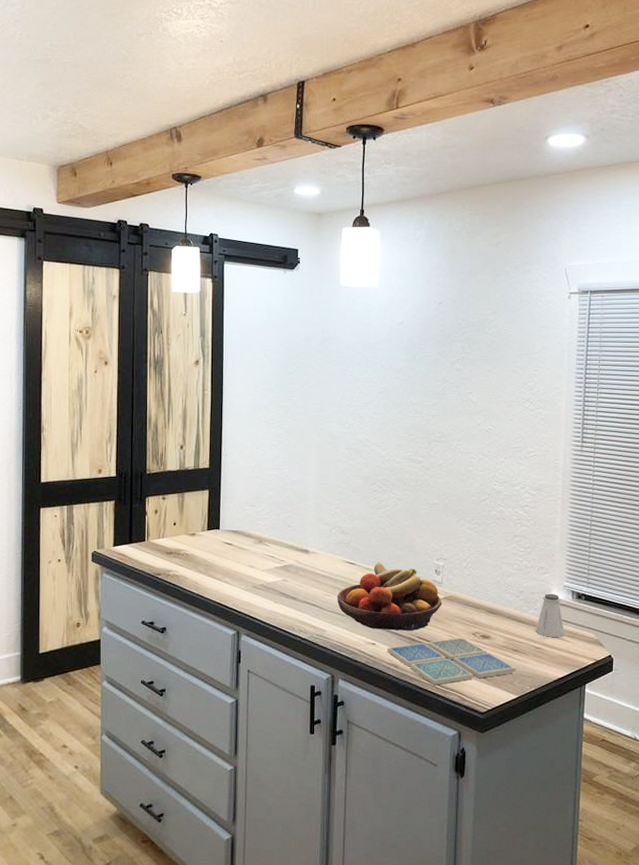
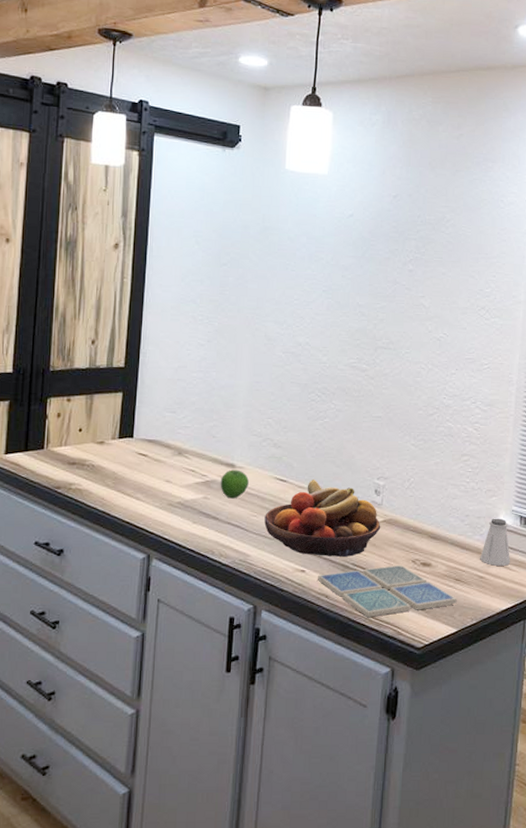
apple: none [297,555,321,581] -> present [220,470,249,499]

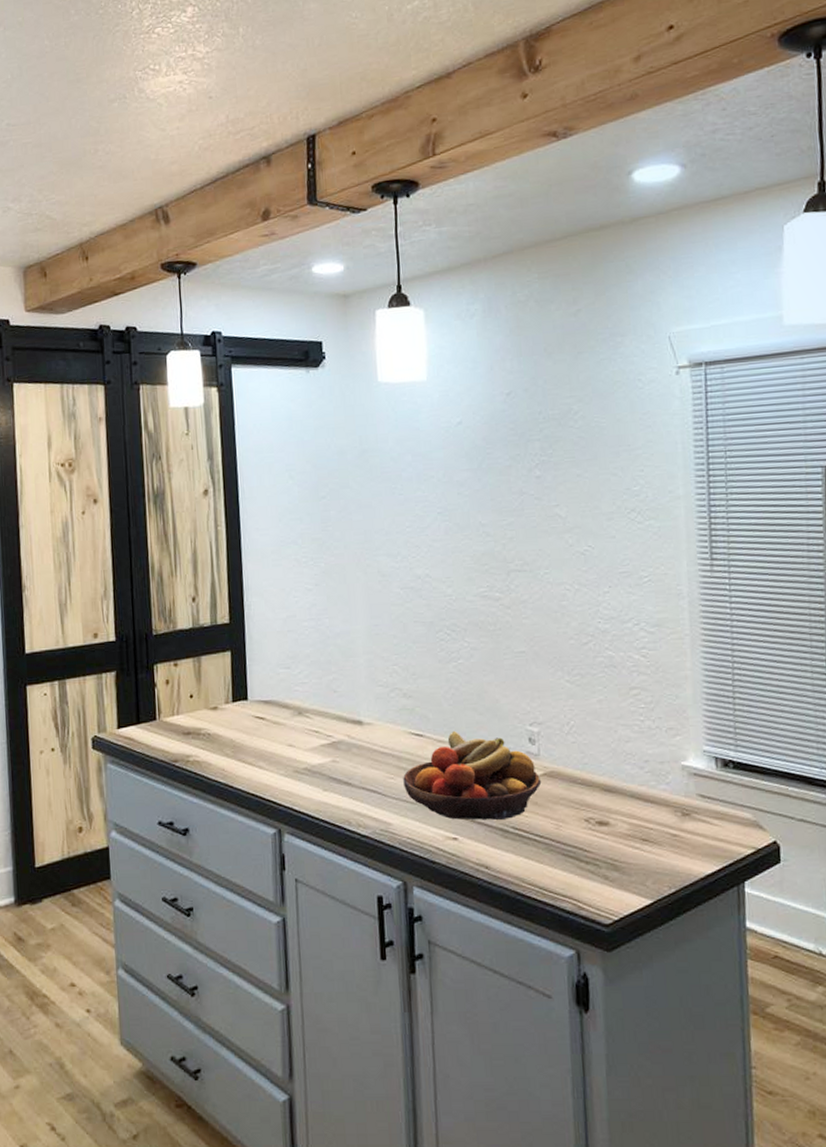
apple: present [220,470,249,499] -> none [348,727,380,760]
drink coaster: present [318,564,457,618] -> none [473,825,648,891]
saltshaker: present [480,518,510,566] -> none [670,761,709,820]

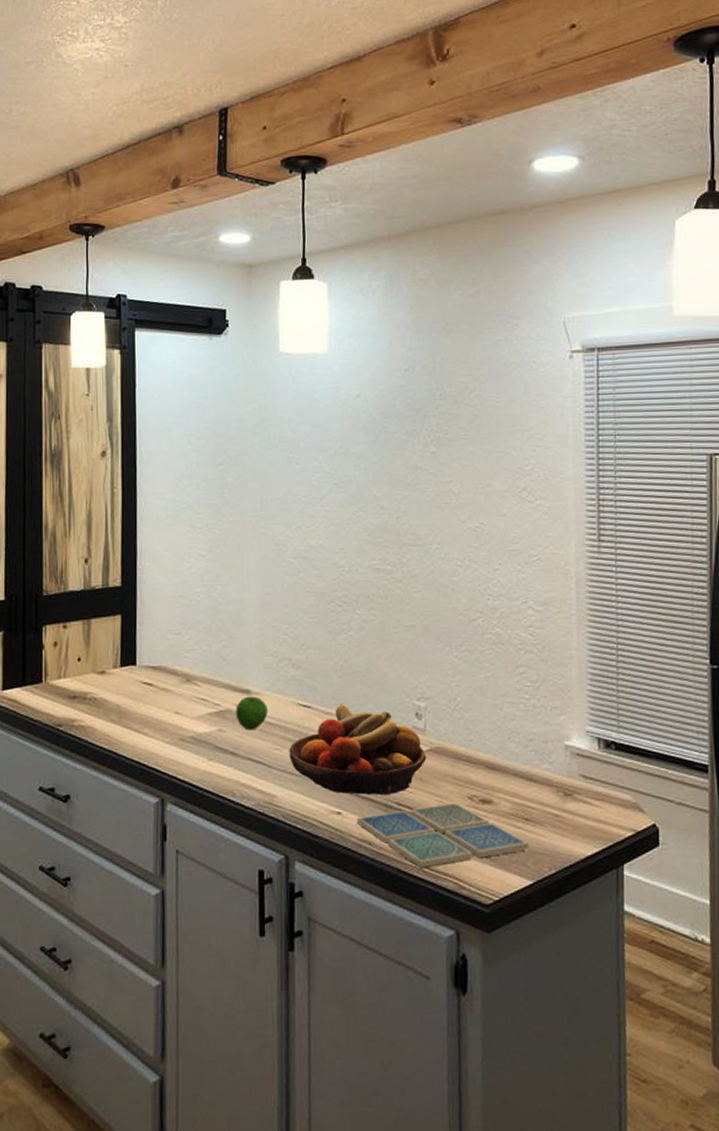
apple: none [348,727,380,760] -> present [235,696,268,730]
drink coaster: none [473,825,648,891] -> present [357,802,529,869]

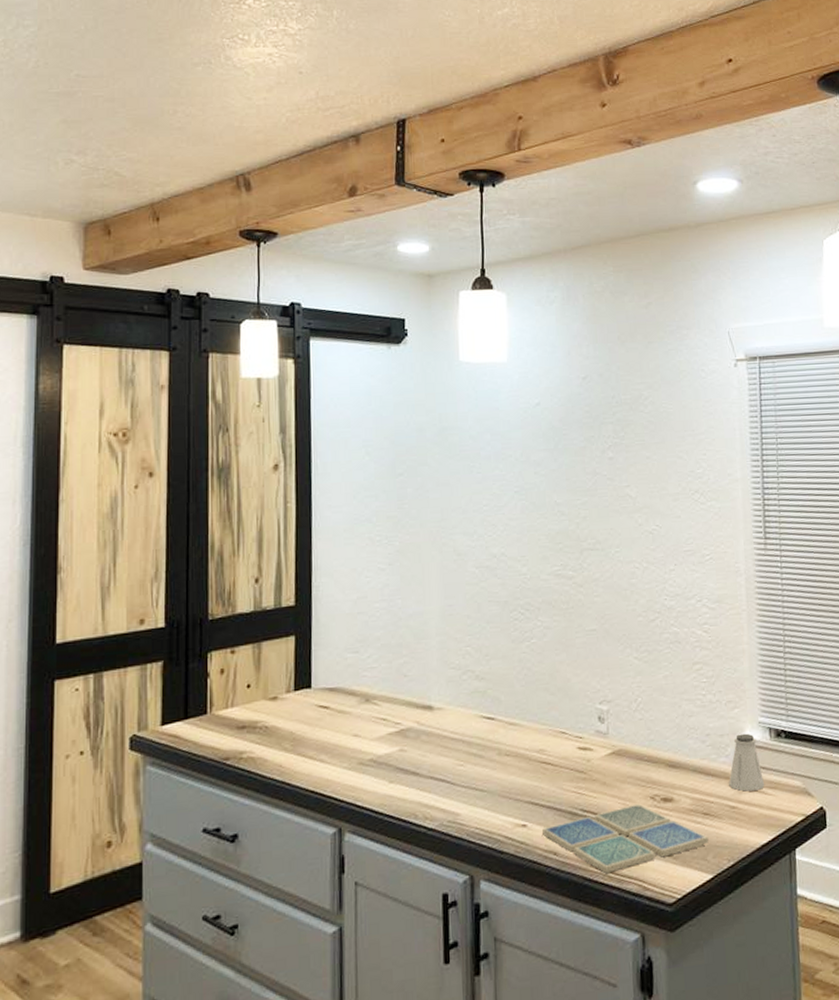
apple: present [235,696,268,730] -> none [417,712,451,748]
fruit bowl: present [289,703,427,795] -> none [473,712,610,805]
saltshaker: none [552,741,591,801] -> present [729,733,764,792]

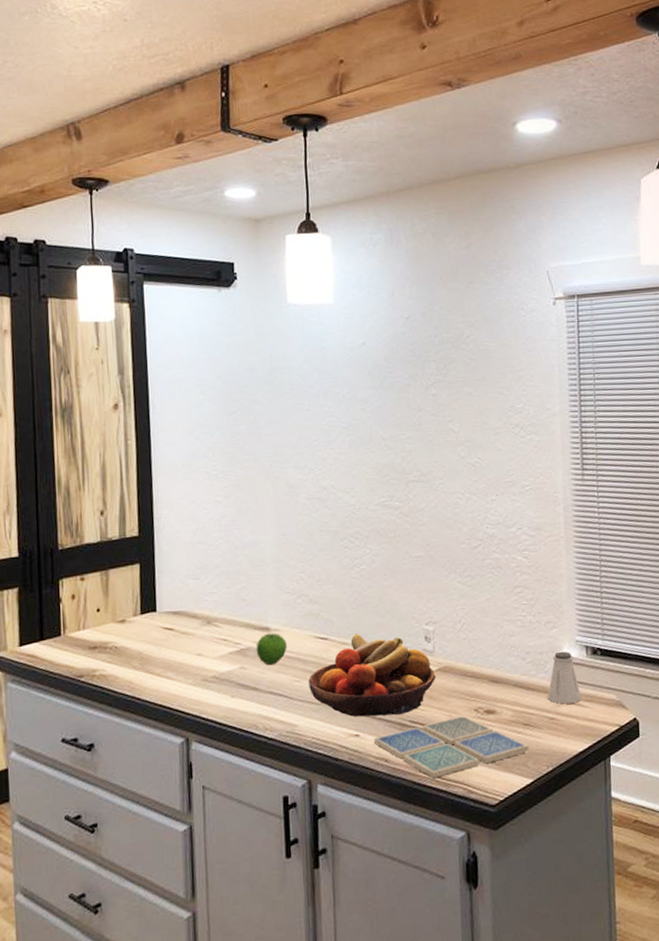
apple: none [417,712,451,748] -> present [256,633,287,666]
fruit bowl: none [473,712,610,805] -> present [308,632,436,717]

